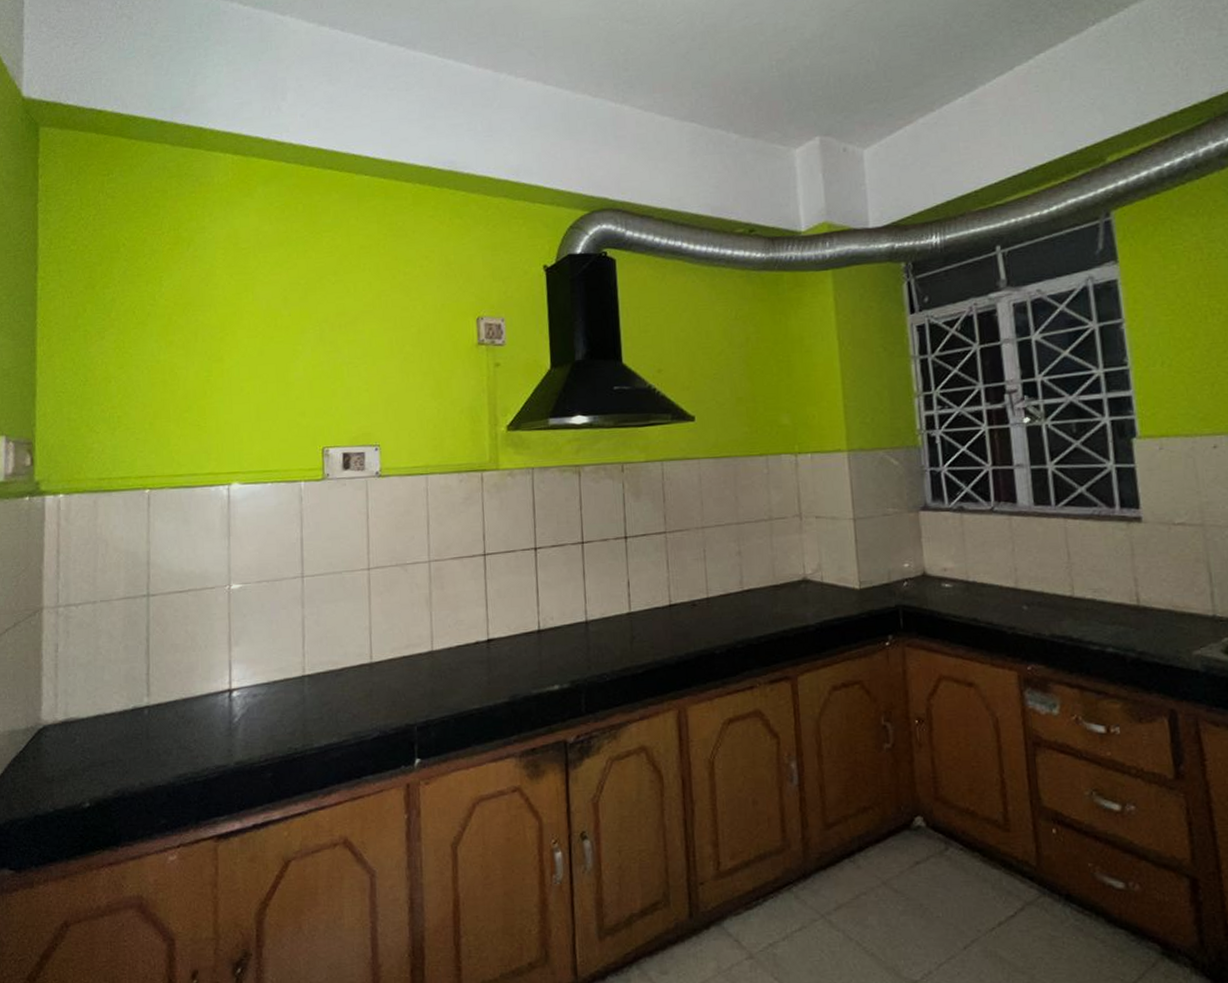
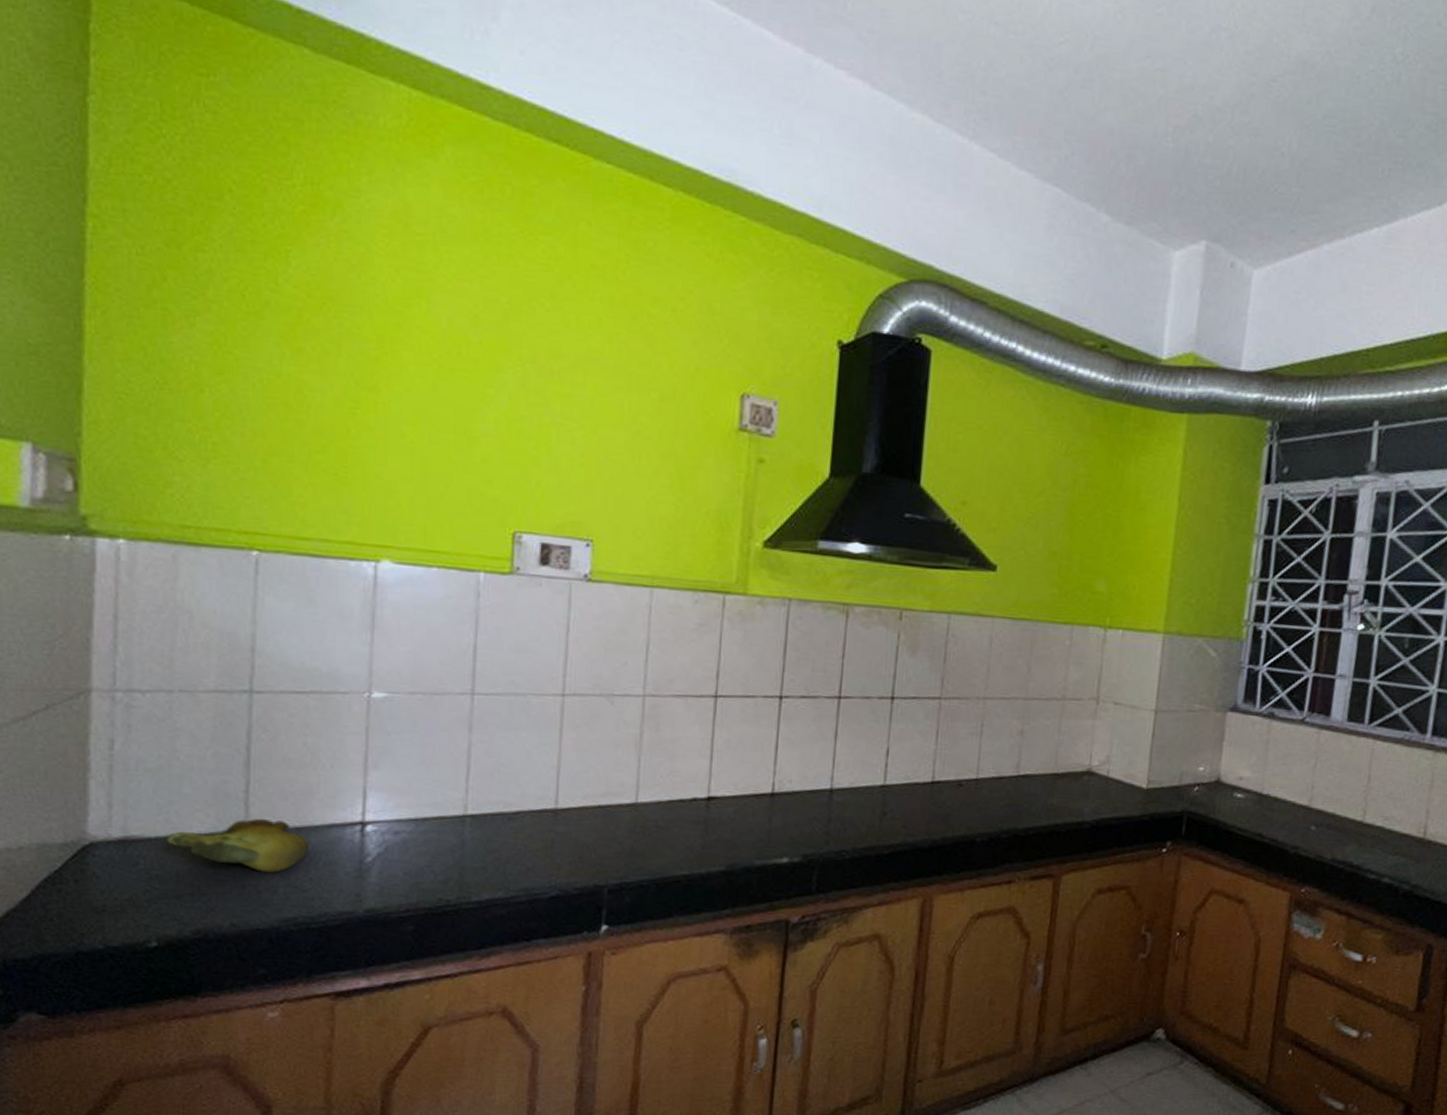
banana bunch: none [94,694,193,738] -> present [167,818,310,873]

